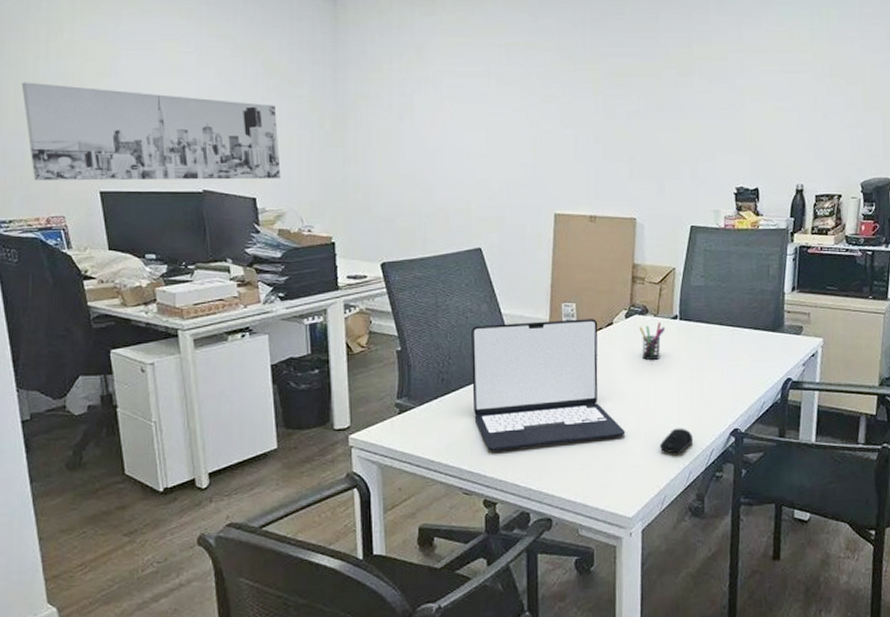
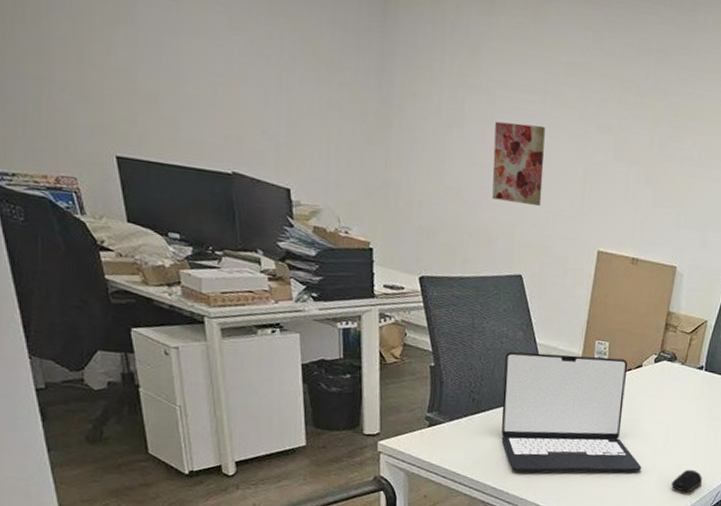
wall art: present [21,82,281,181] -> none [19,13,318,173]
wall art: none [444,104,494,179] -> present [492,121,545,206]
pen holder: present [639,321,666,360] -> none [666,370,691,405]

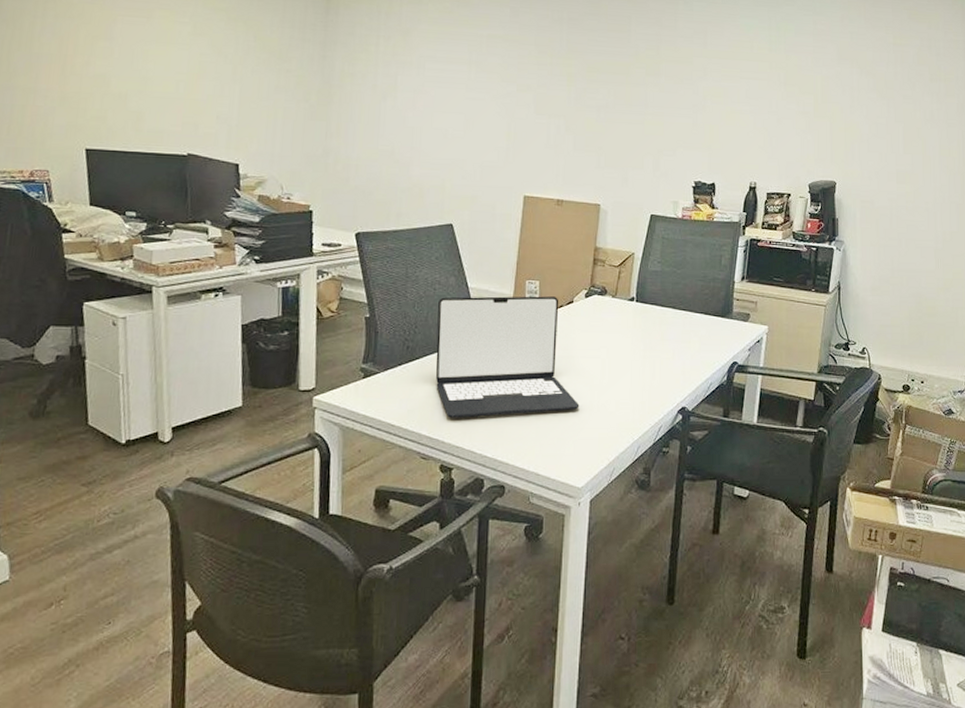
wall art: present [492,121,545,206] -> none [423,90,471,160]
computer mouse: present [670,469,703,493] -> none [610,404,644,429]

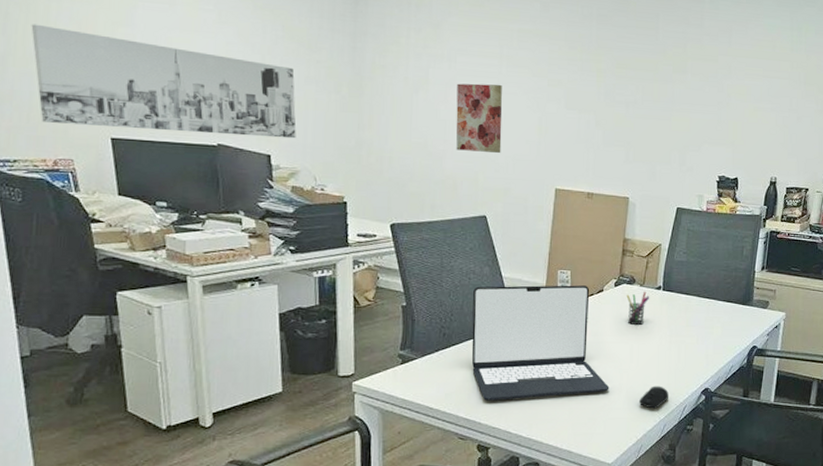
wall art: none [16,39,265,148] -> present [31,24,297,139]
wall art: none [423,90,471,160] -> present [456,83,503,153]
pen holder: none [597,302,623,338] -> present [626,291,650,325]
computer mouse: none [610,404,644,429] -> present [638,386,670,409]

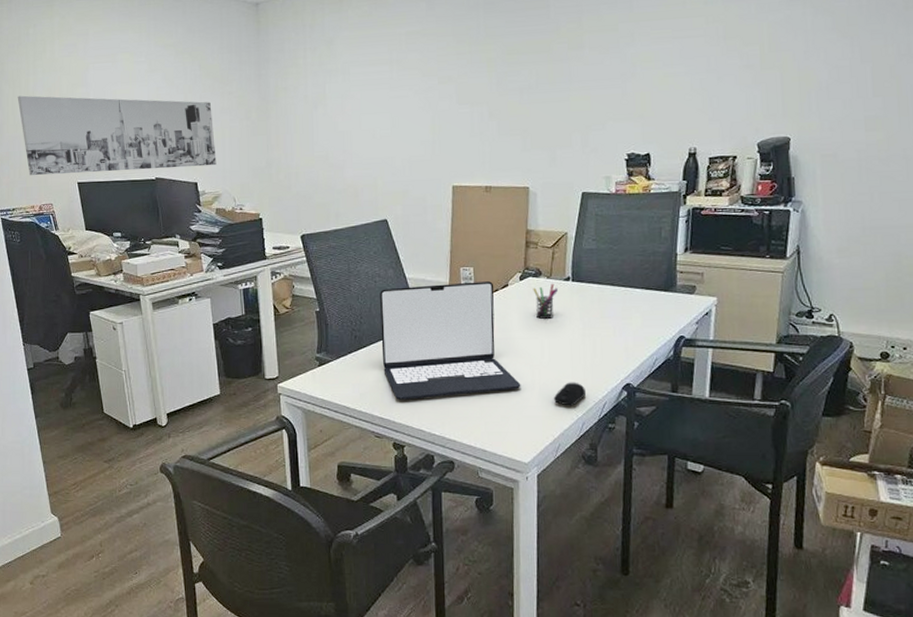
wall art: present [456,83,503,153] -> none [352,89,397,159]

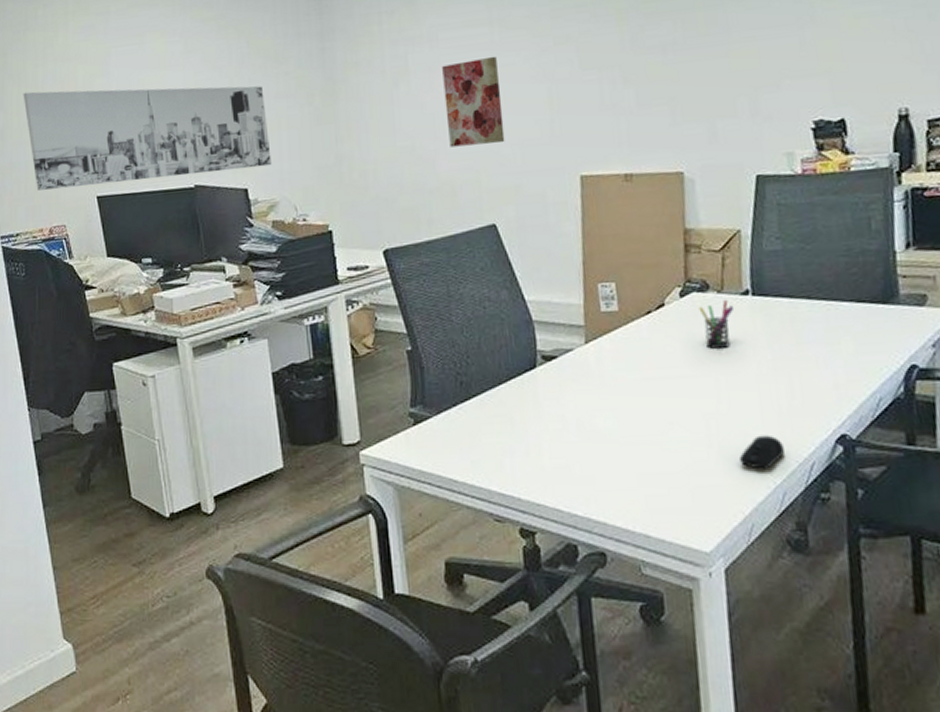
wall art: none [352,89,397,159] -> present [442,56,505,147]
laptop: present [380,281,521,400] -> none [491,300,693,468]

